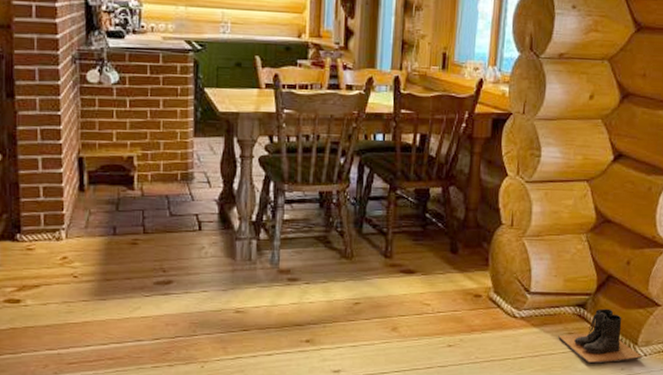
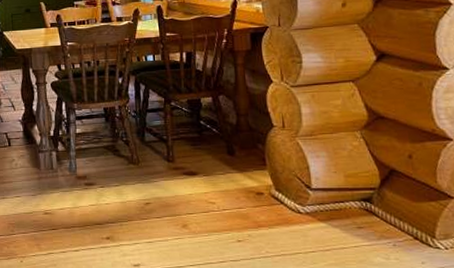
boots: present [558,308,643,364] -> none [347,202,444,258]

